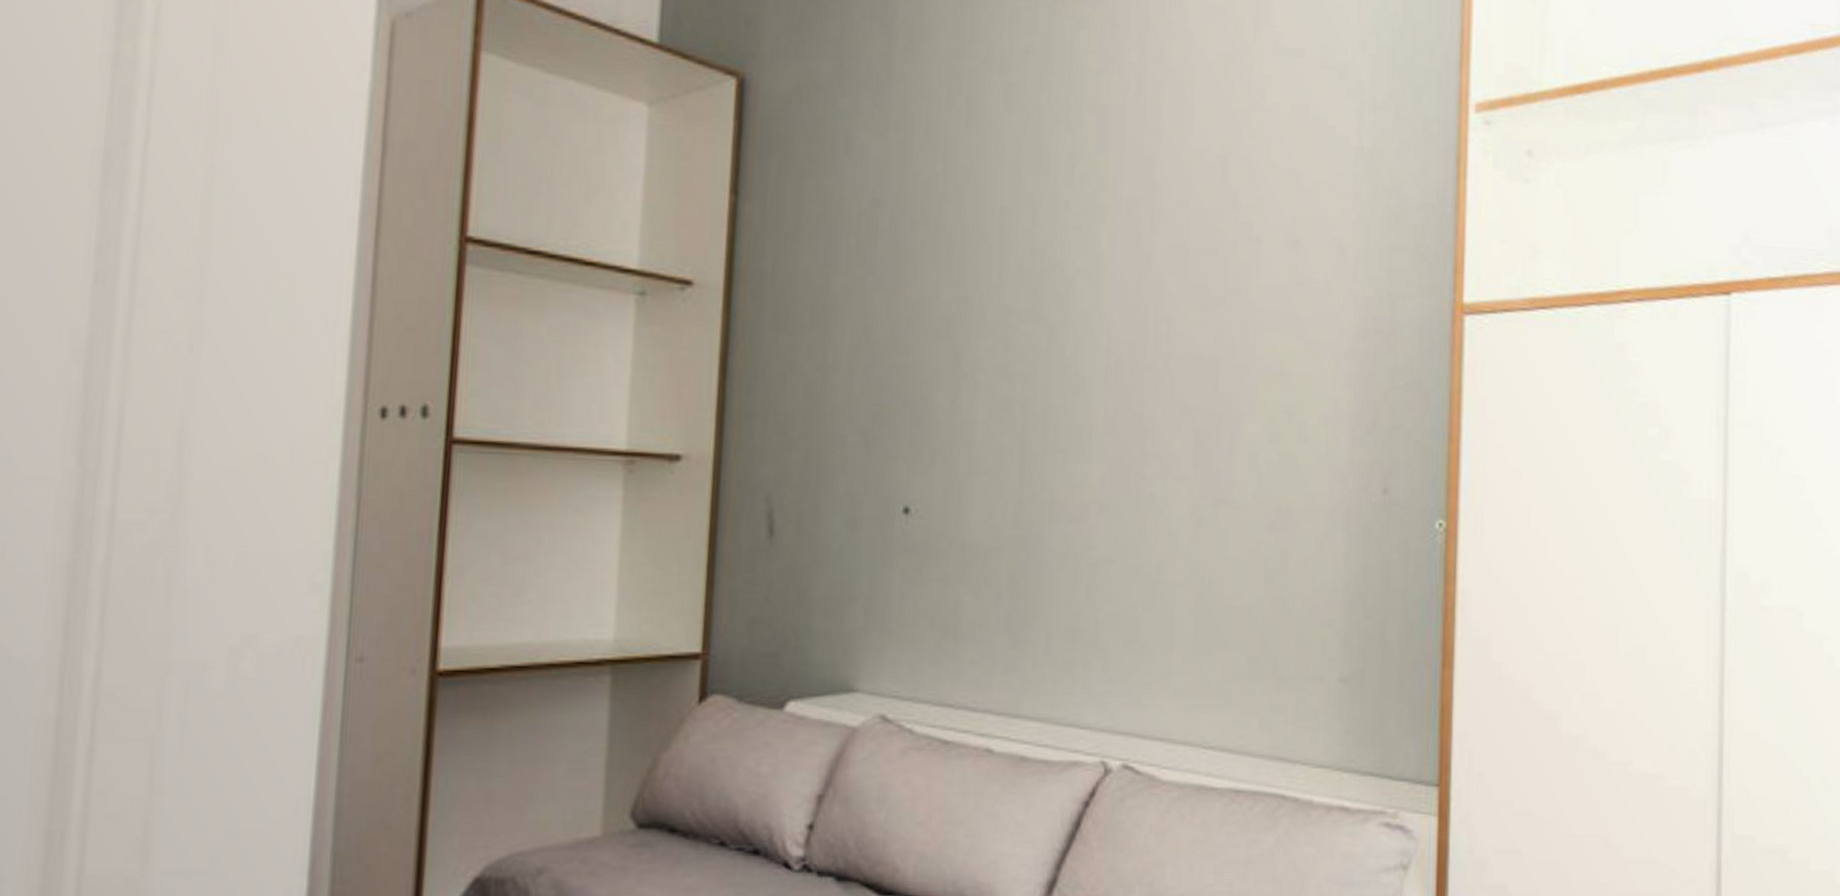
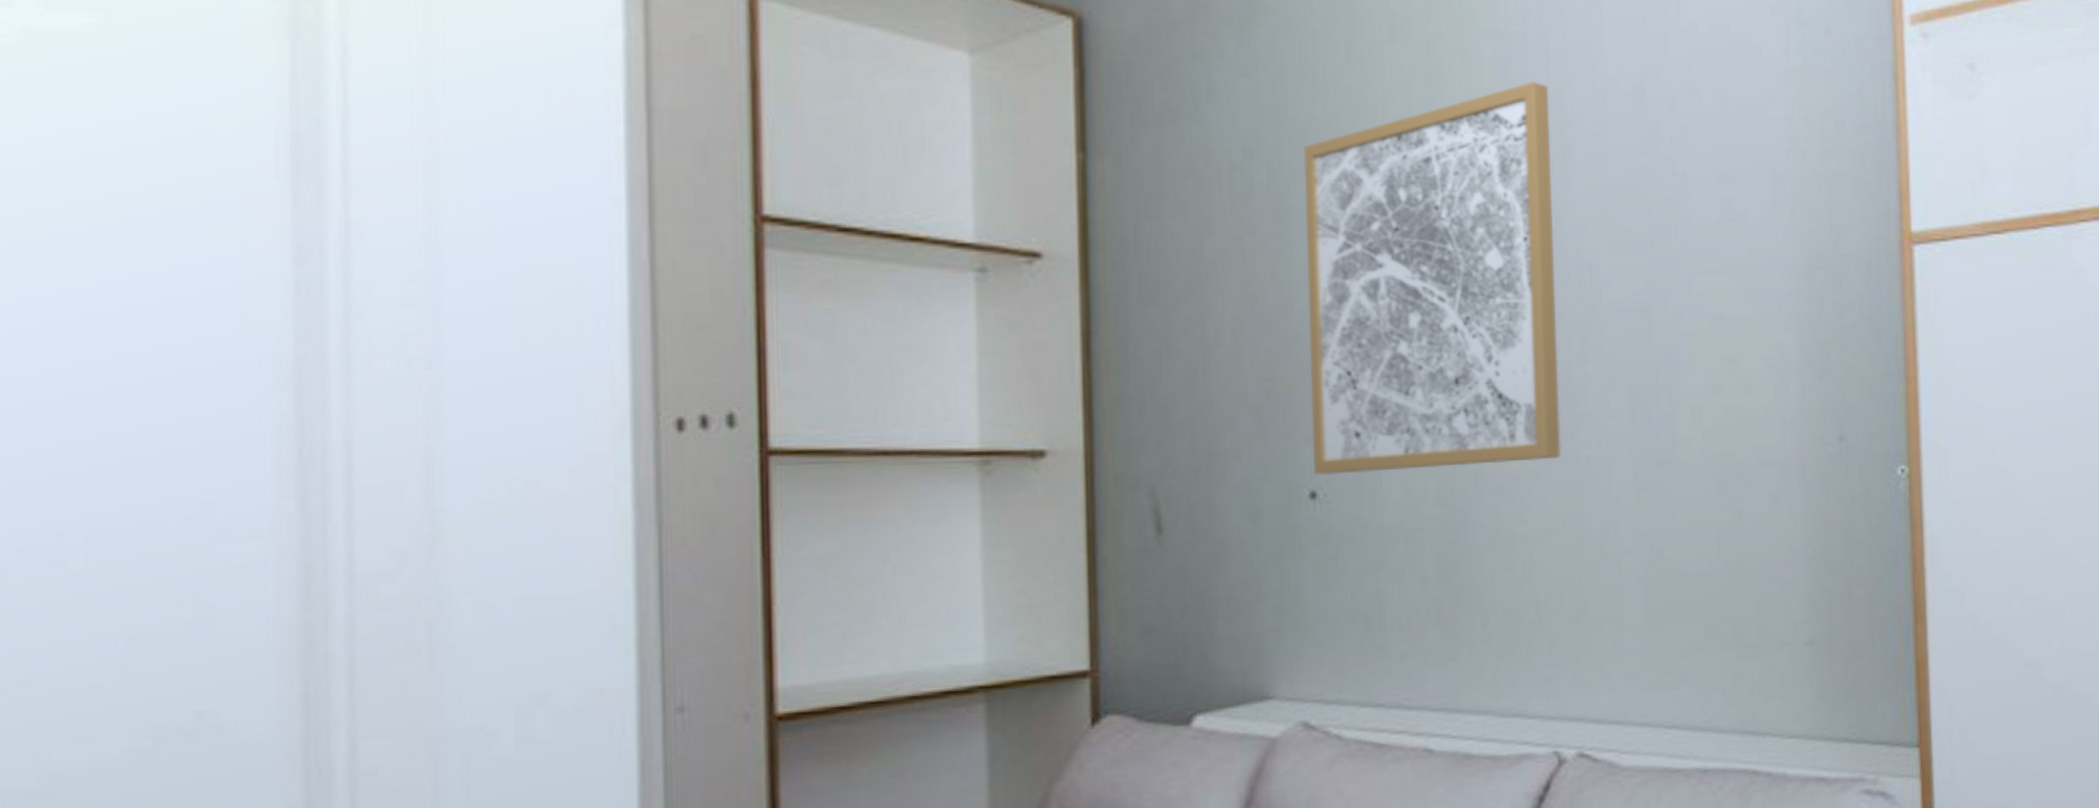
wall art: none [909,150,1142,494] -> present [1304,82,1562,475]

